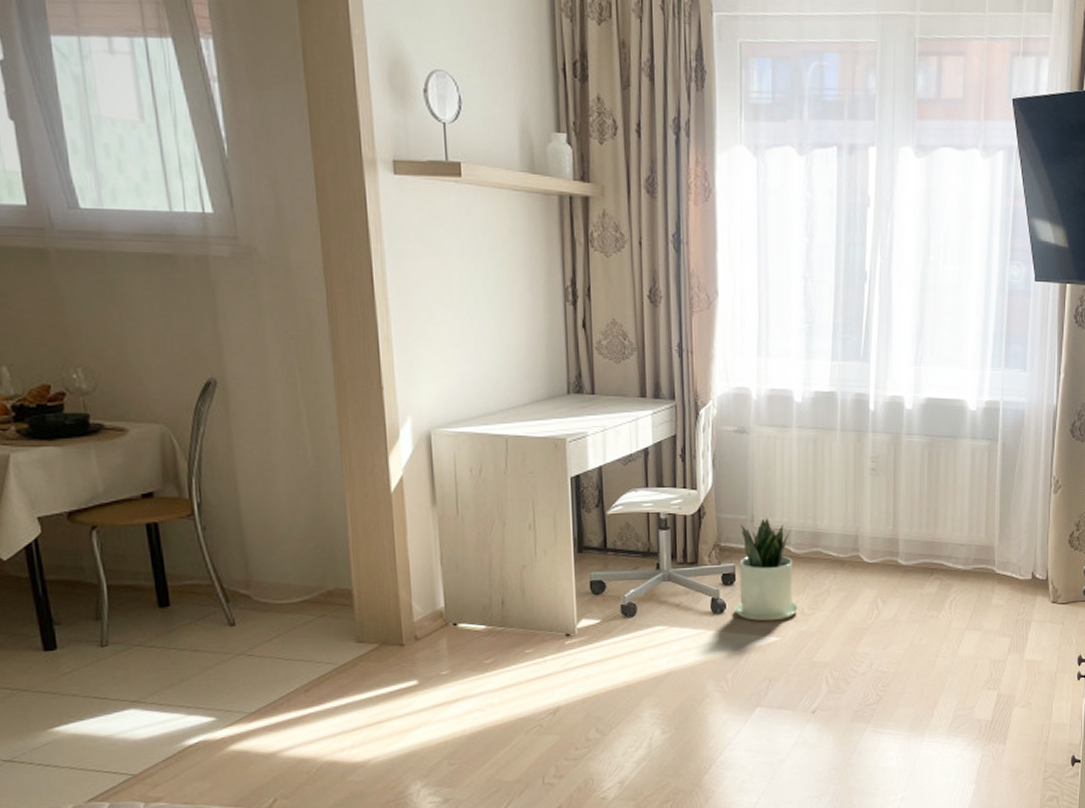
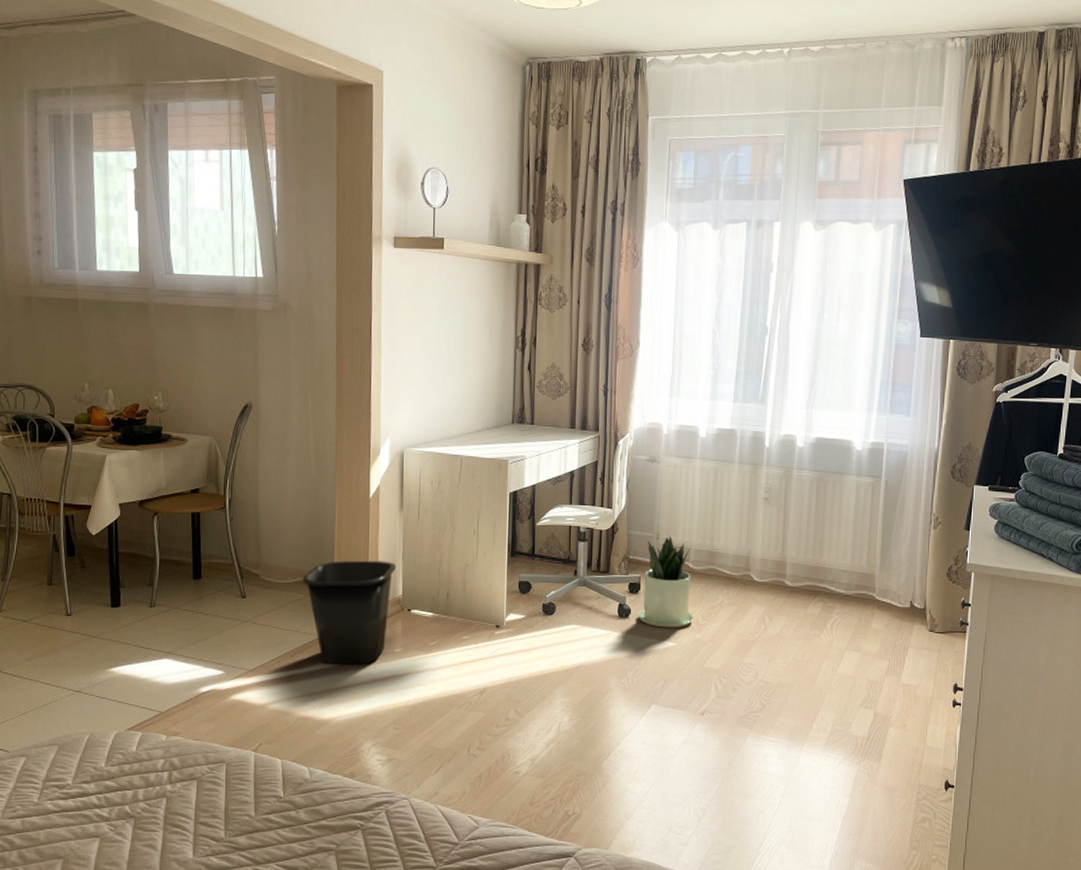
waste bin: none [310,568,433,697] -> present [302,560,396,665]

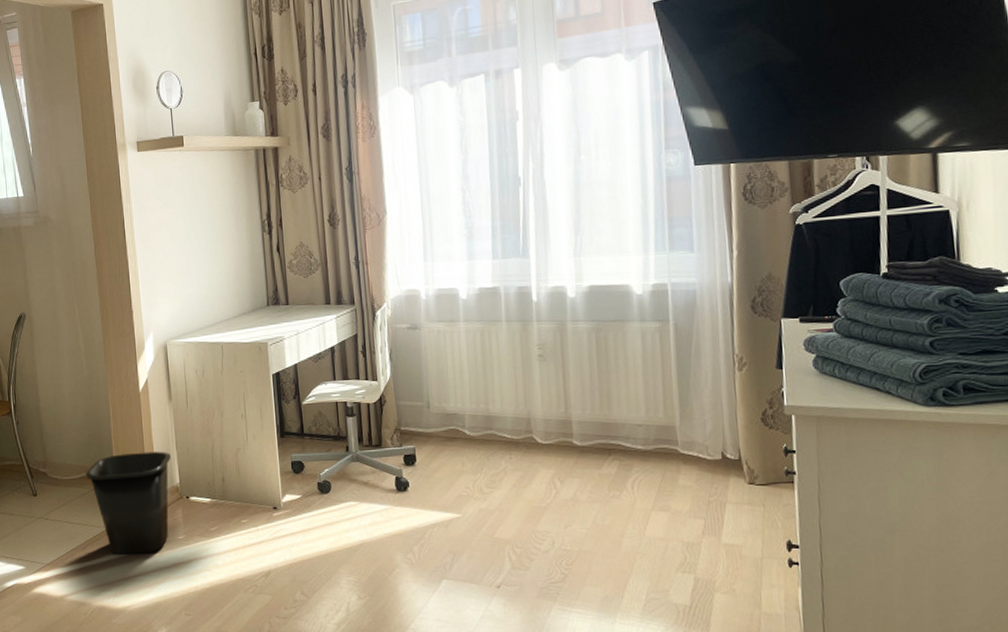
planter: present [638,536,694,628] -> none [417,404,478,499]

